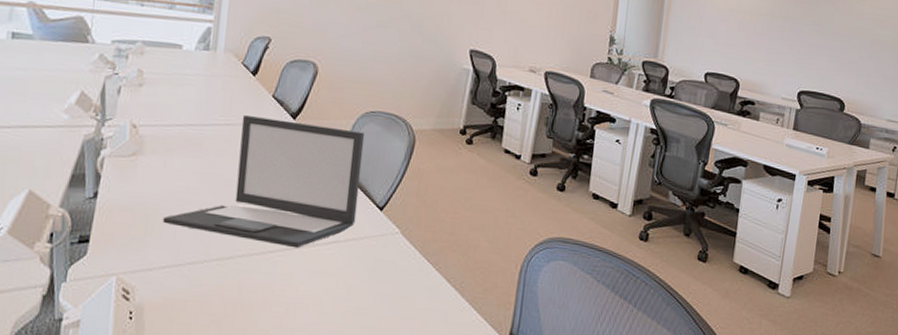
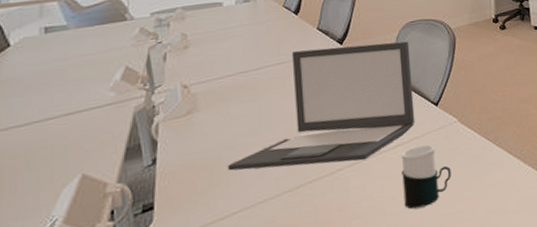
cup: none [328,248,383,314] -> present [401,144,451,210]

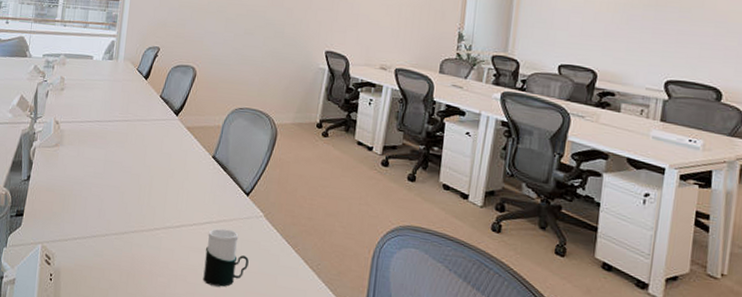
laptop: present [227,41,415,171] -> none [75,113,235,227]

